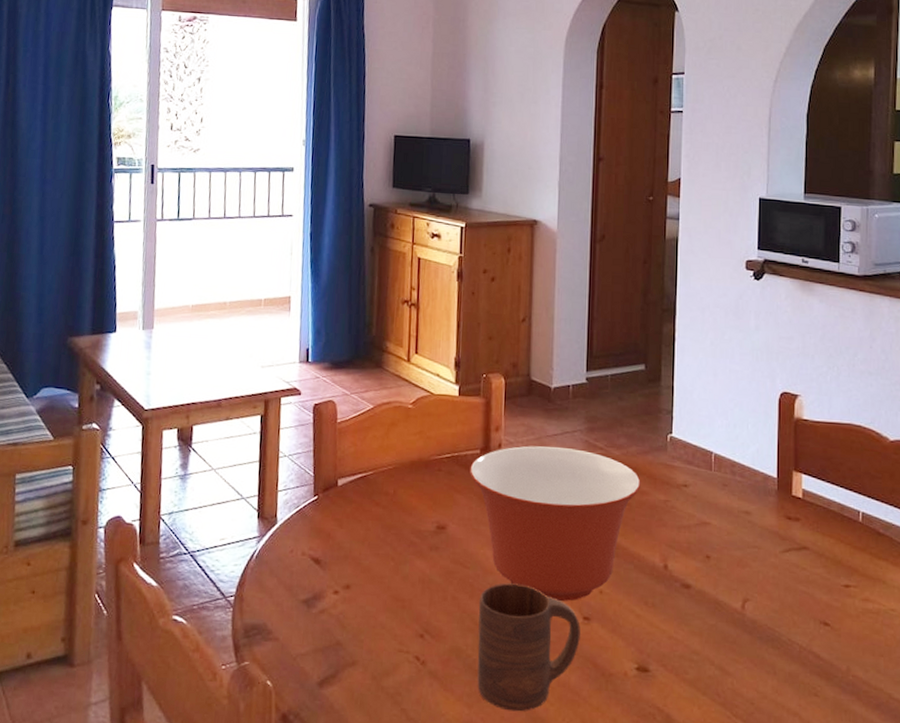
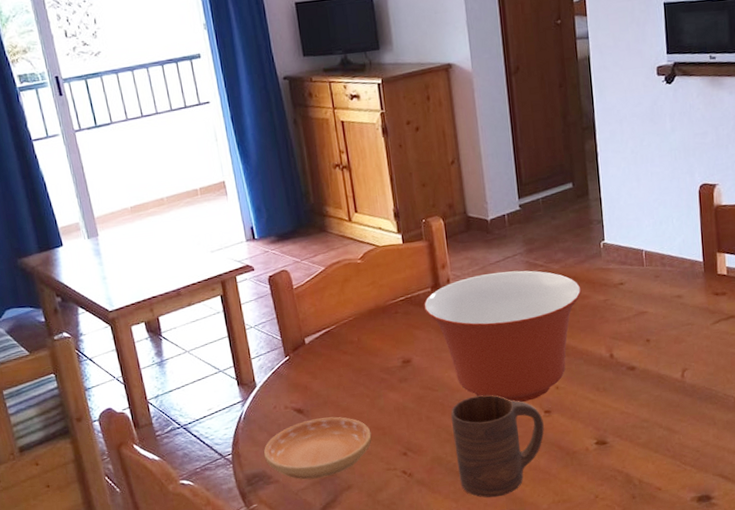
saucer: none [269,573,389,646] -> present [264,417,372,480]

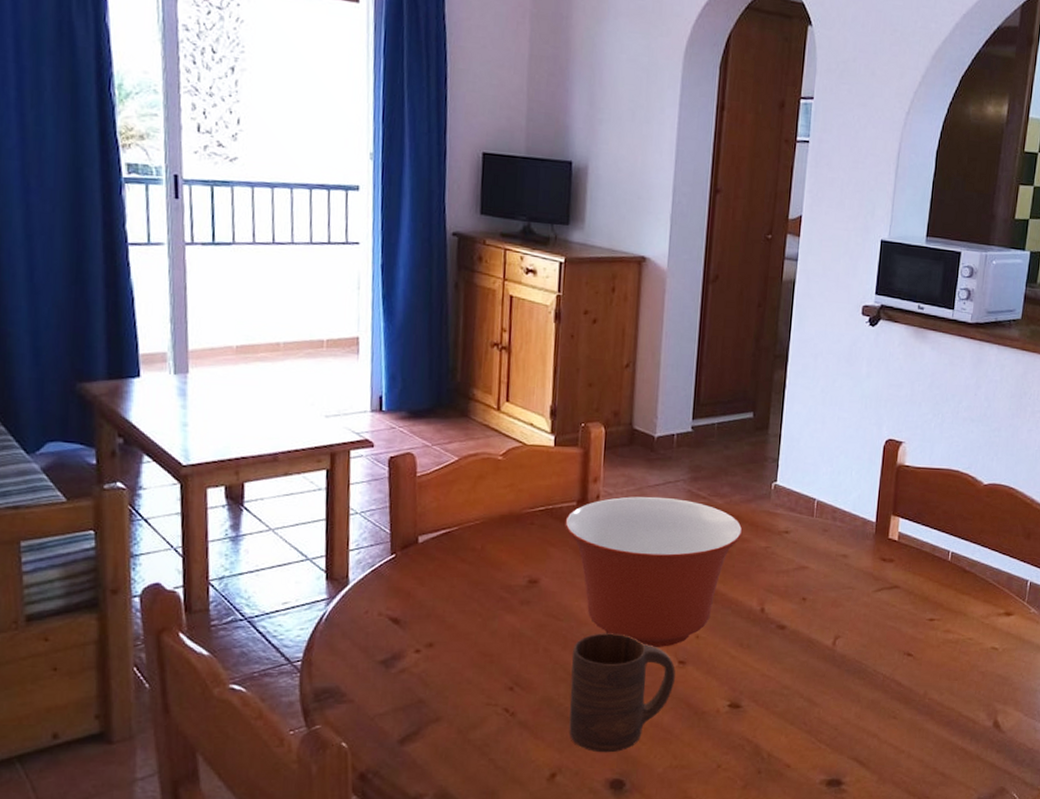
saucer: present [264,417,372,480] -> none [342,633,476,704]

